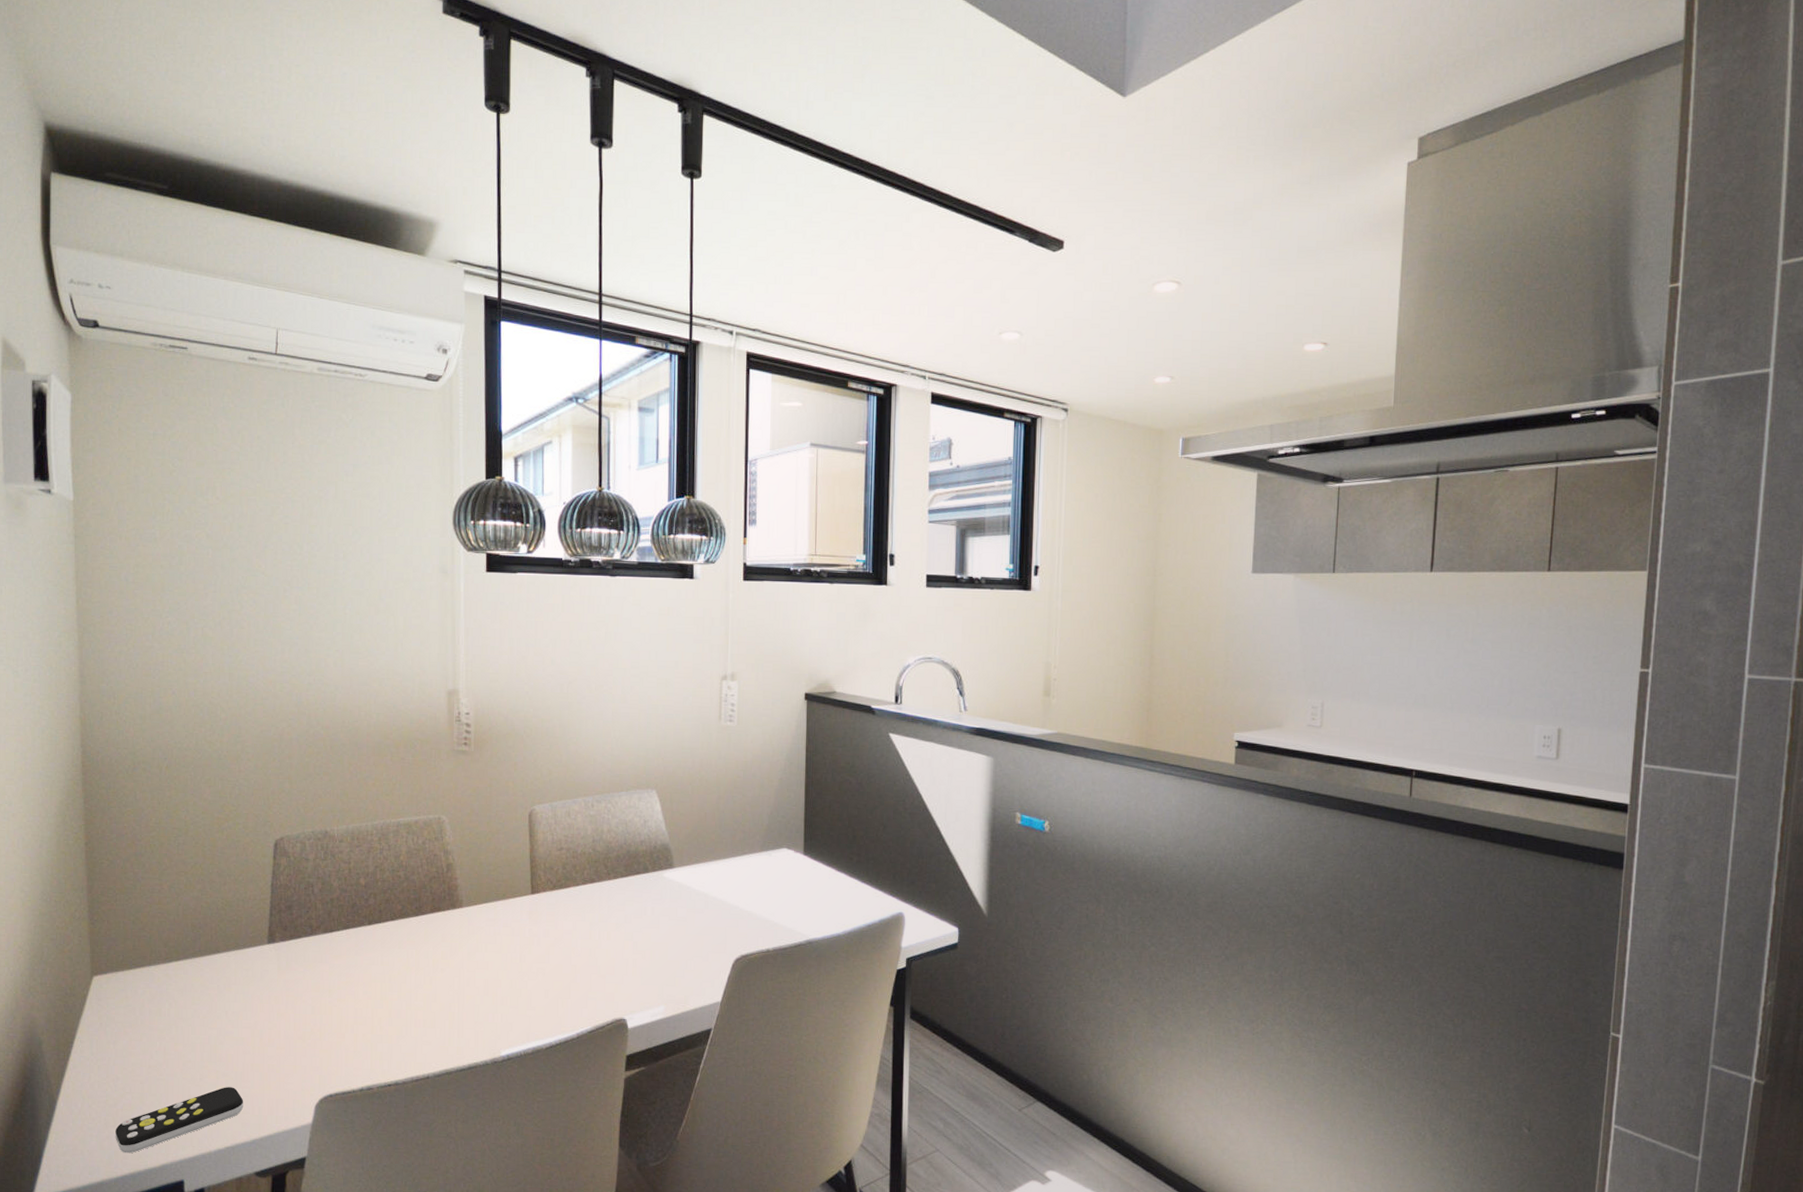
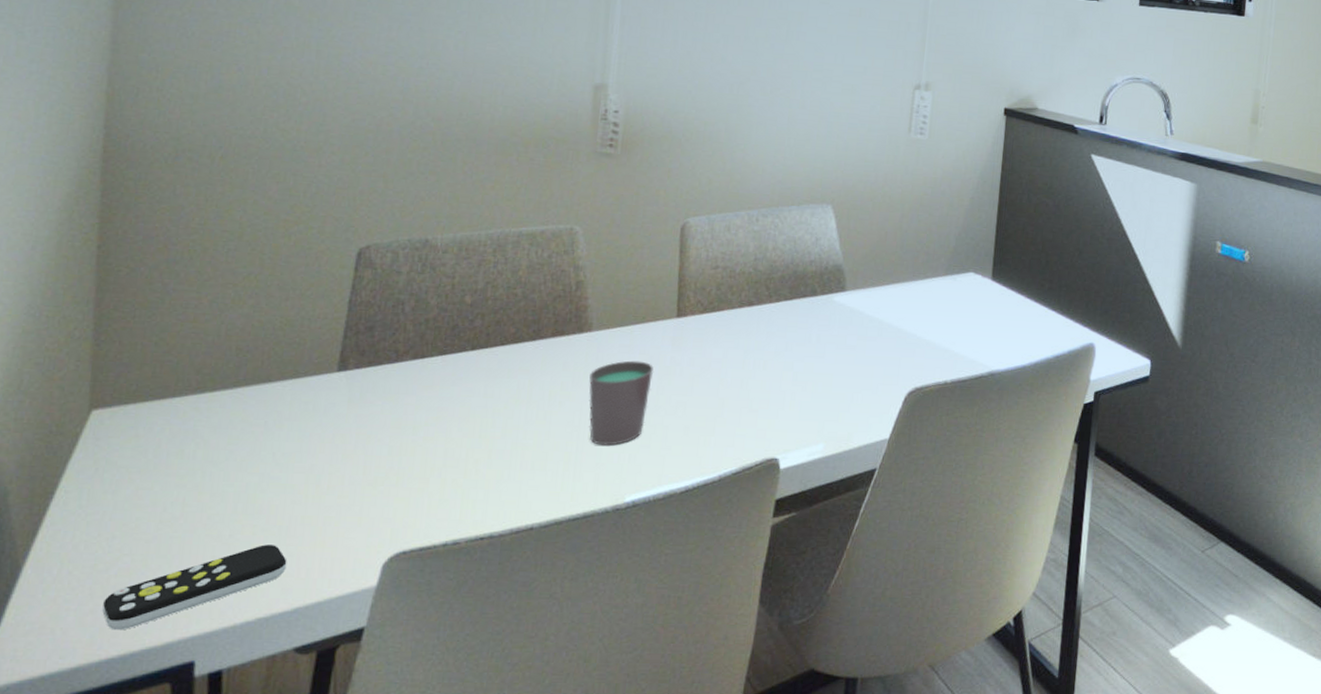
cup: none [464,932,516,1007] -> present [589,360,654,446]

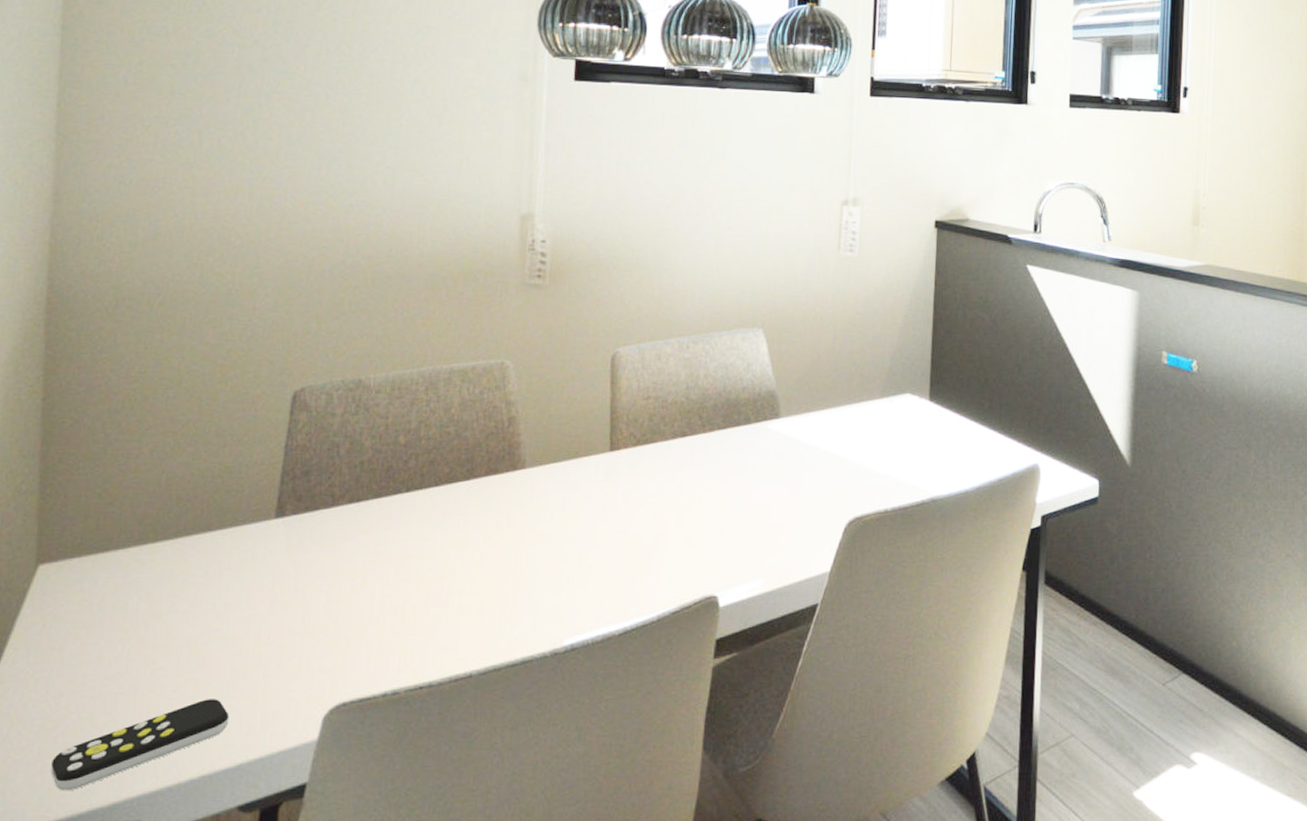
cup: present [589,360,654,446] -> none [524,497,589,587]

